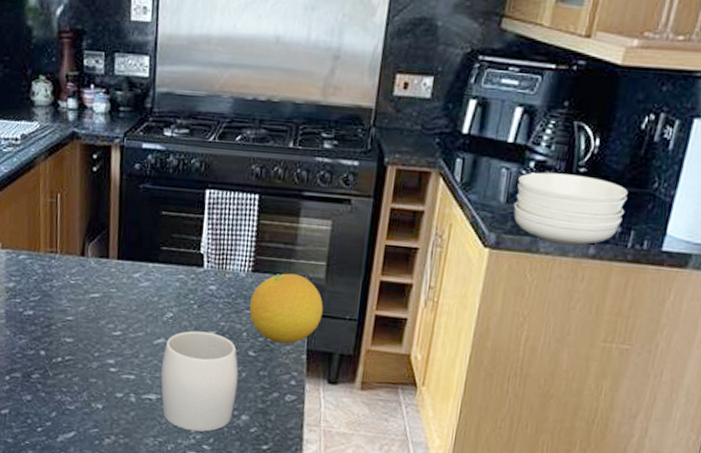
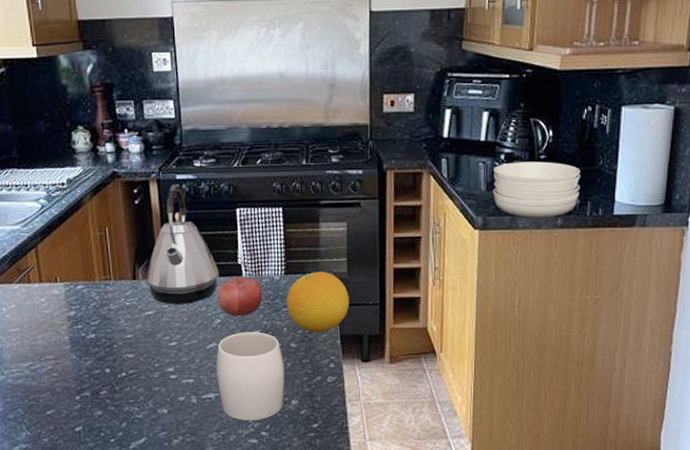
kettle: none [94,153,178,291] -> present [145,184,219,305]
fruit: none [172,267,225,313] -> present [217,276,263,316]

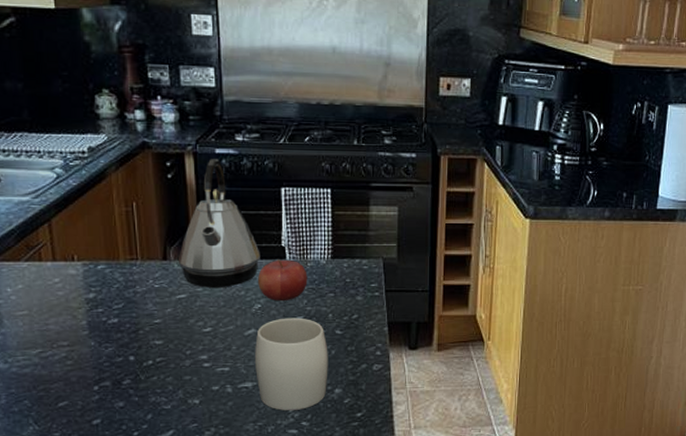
fruit: present [286,271,349,333] -> none [332,257,398,320]
bowl: present [492,161,581,221] -> none [544,153,628,212]

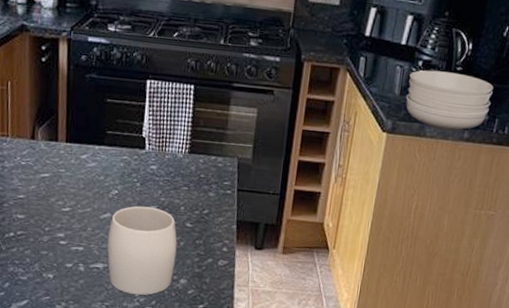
kettle: present [177,159,261,289] -> none [44,46,122,171]
fruit: present [258,259,308,301] -> none [117,149,164,190]
bowl: none [544,153,628,212] -> present [405,70,494,132]

